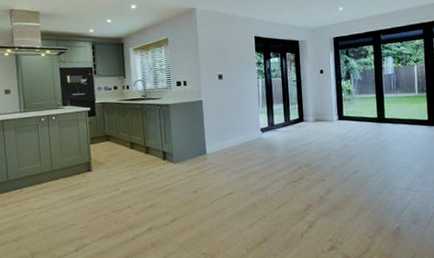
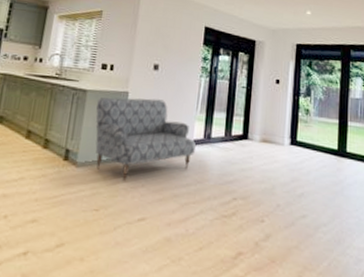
sofa: none [179,102,263,169] -> present [95,97,196,182]

